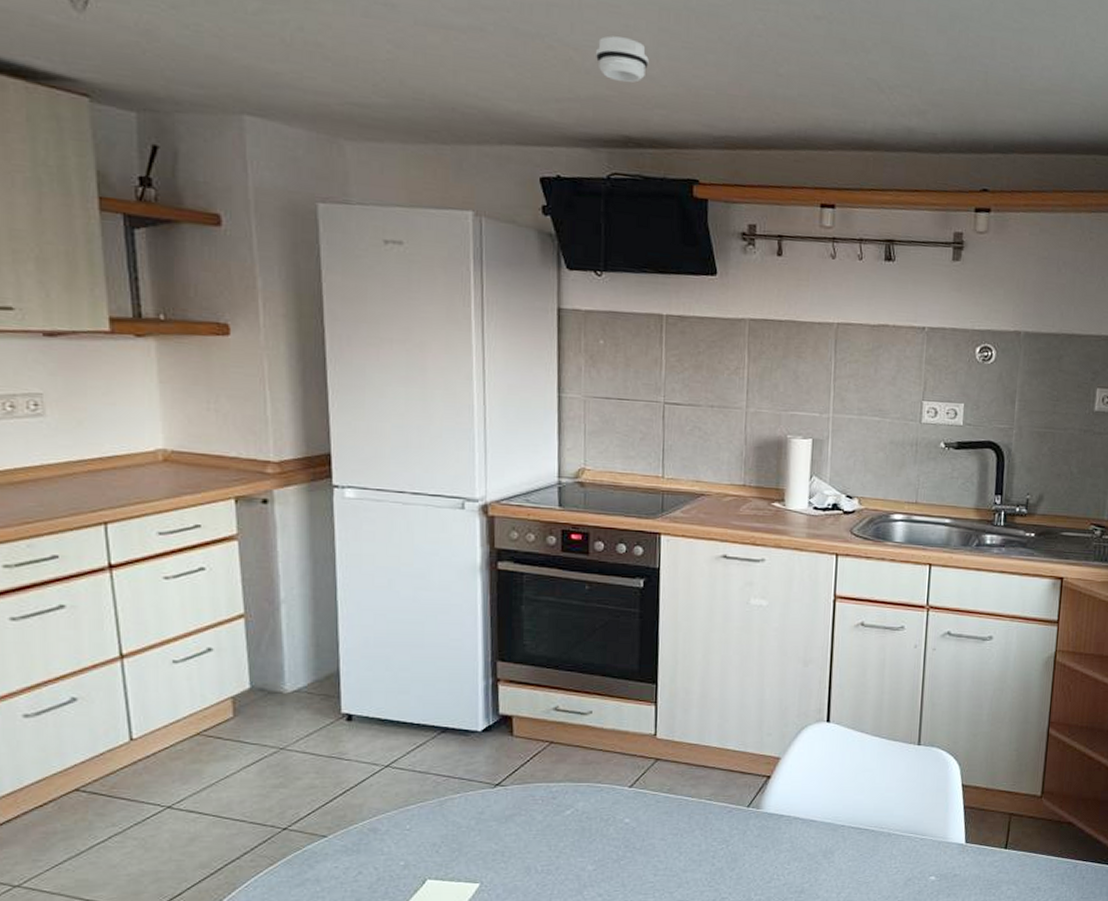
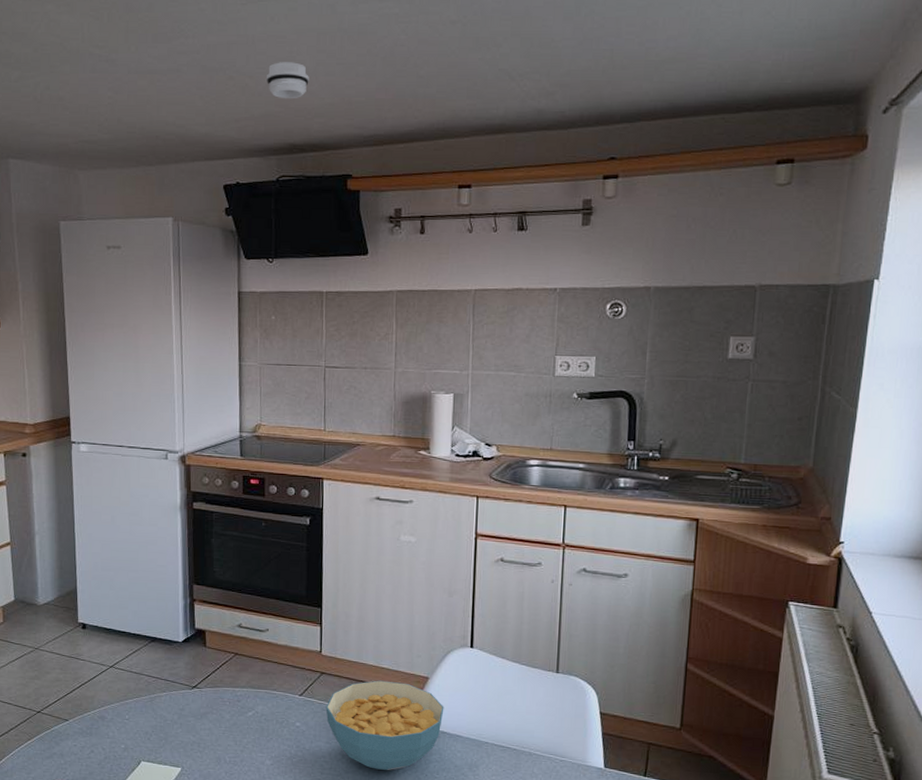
cereal bowl: none [660,764,797,865] -> present [325,680,444,770]

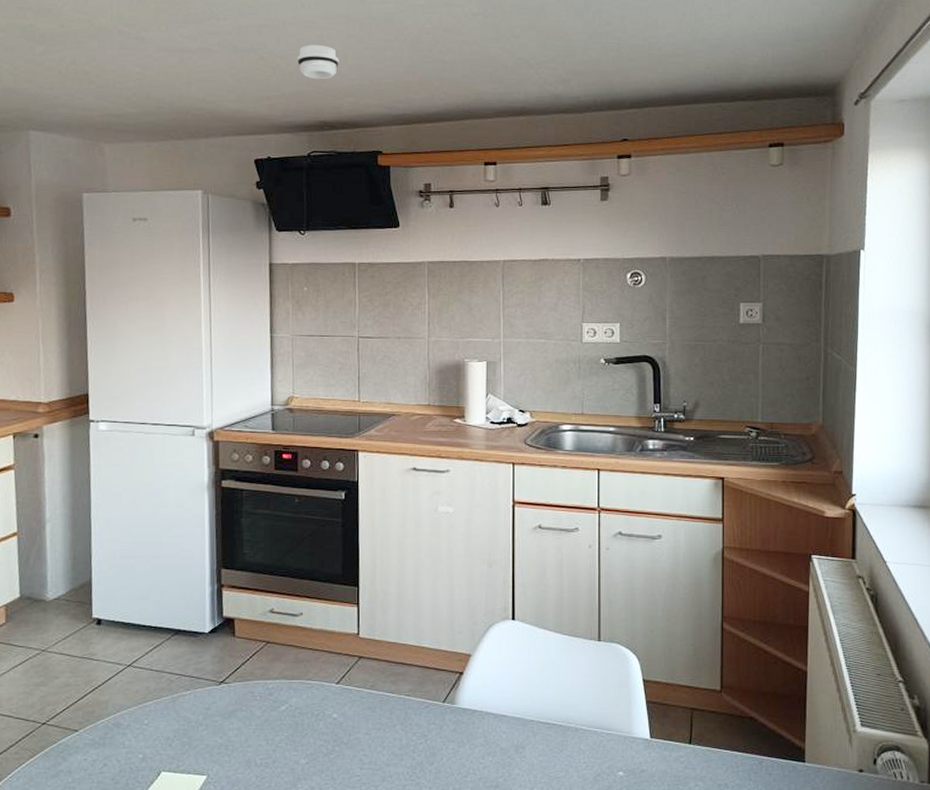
cereal bowl: present [325,680,444,770] -> none [364,661,488,759]

